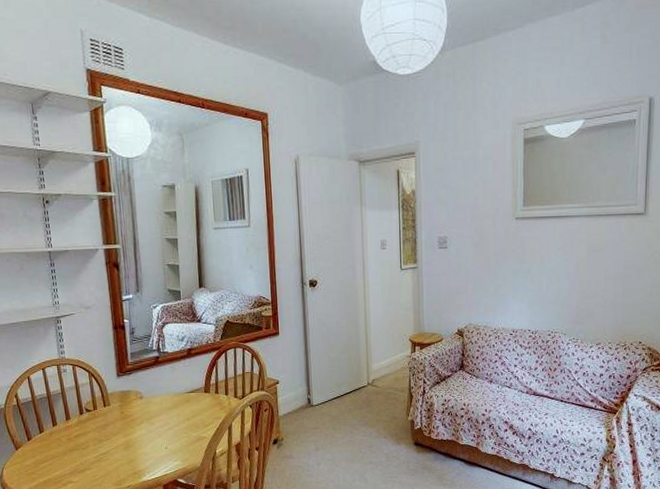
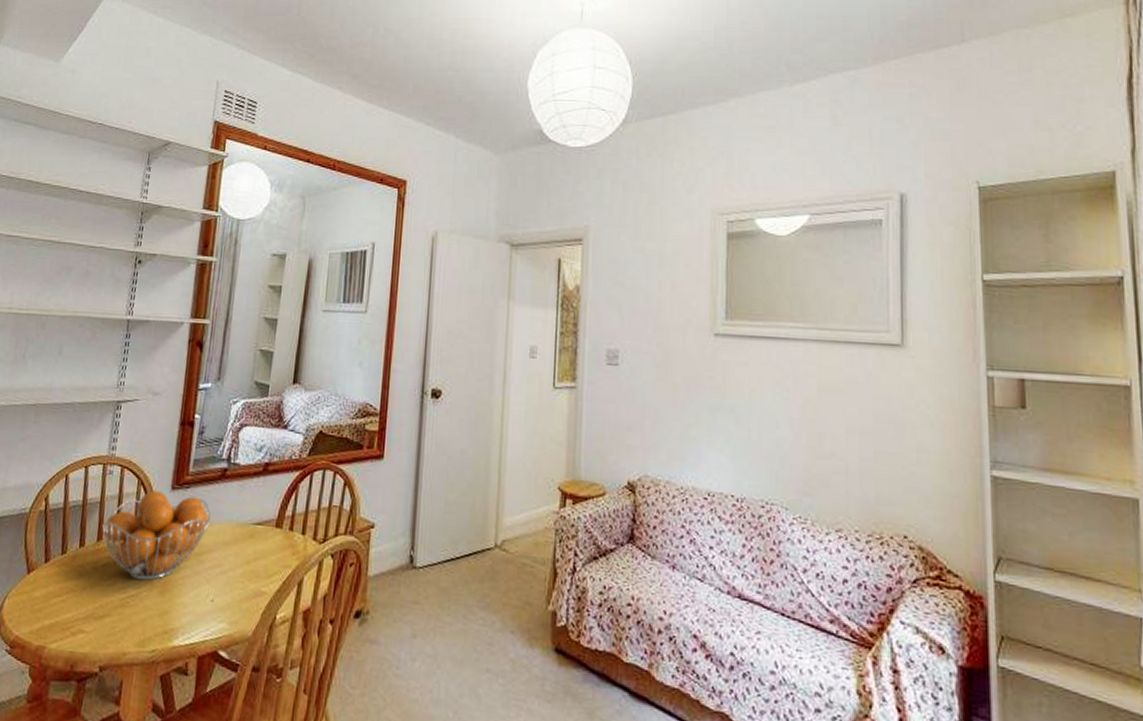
fruit basket: none [67,379,153,442] -> present [101,490,211,580]

